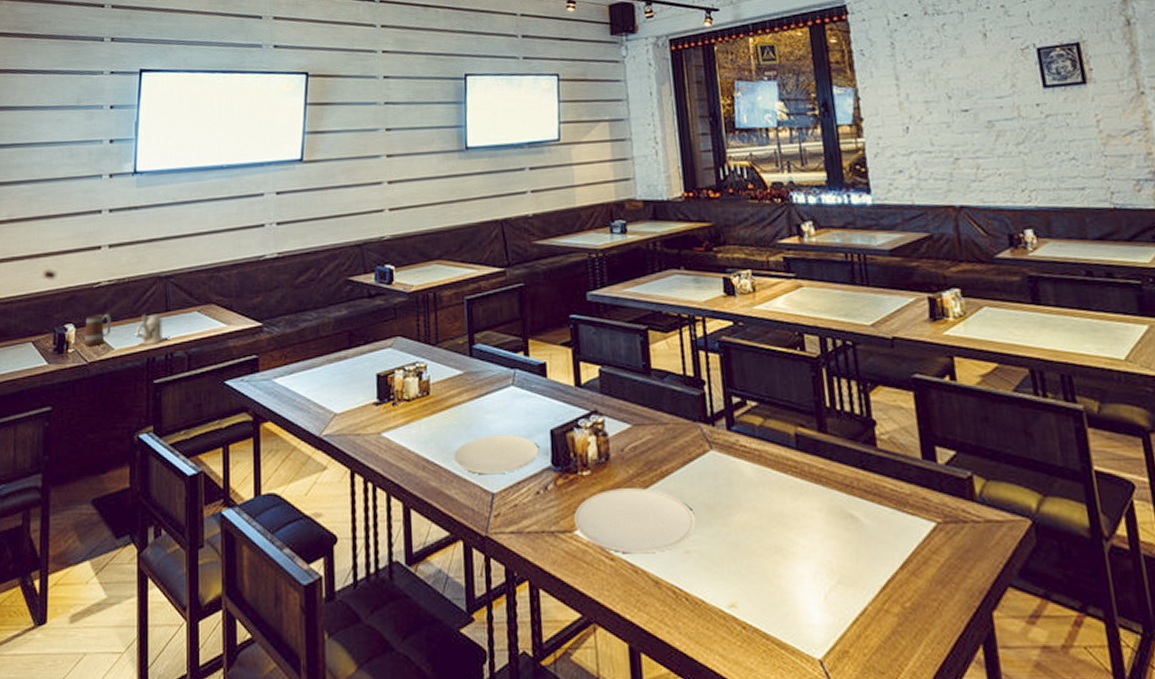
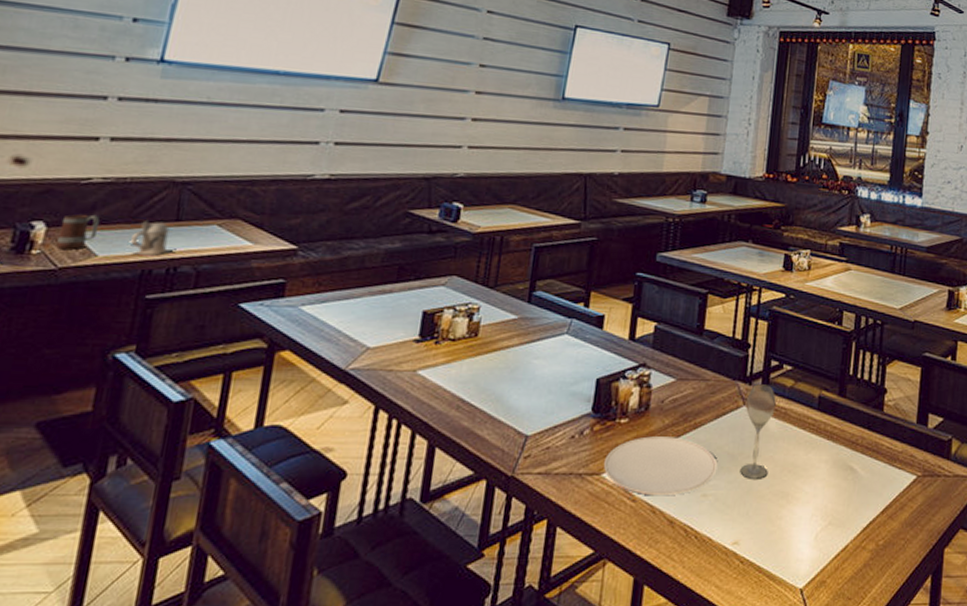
plate: present [454,434,539,475] -> none [492,379,581,418]
wineglass: none [712,424,752,532] -> present [740,384,776,479]

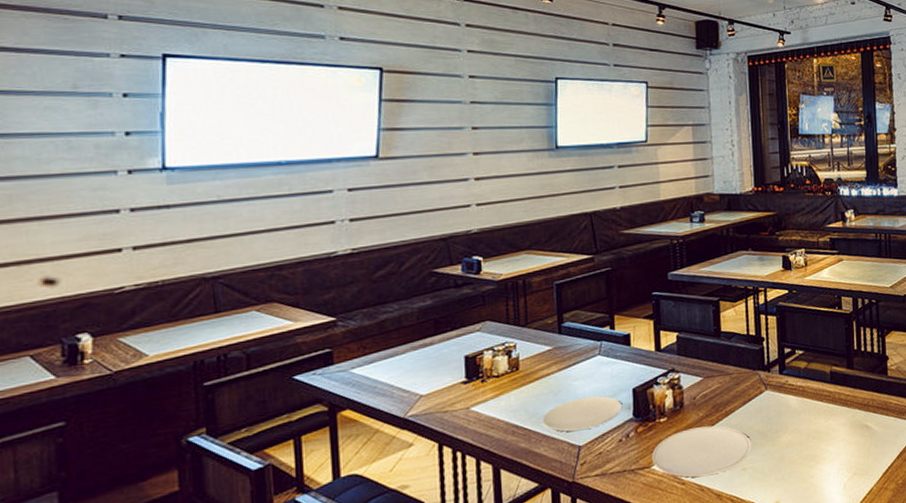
beer mug: present [56,214,101,251] -> none [105,319,143,356]
beer mug: present [130,219,173,257] -> none [177,316,219,350]
plate: none [492,379,581,418] -> present [543,396,622,432]
wineglass: present [740,384,776,479] -> none [767,369,795,450]

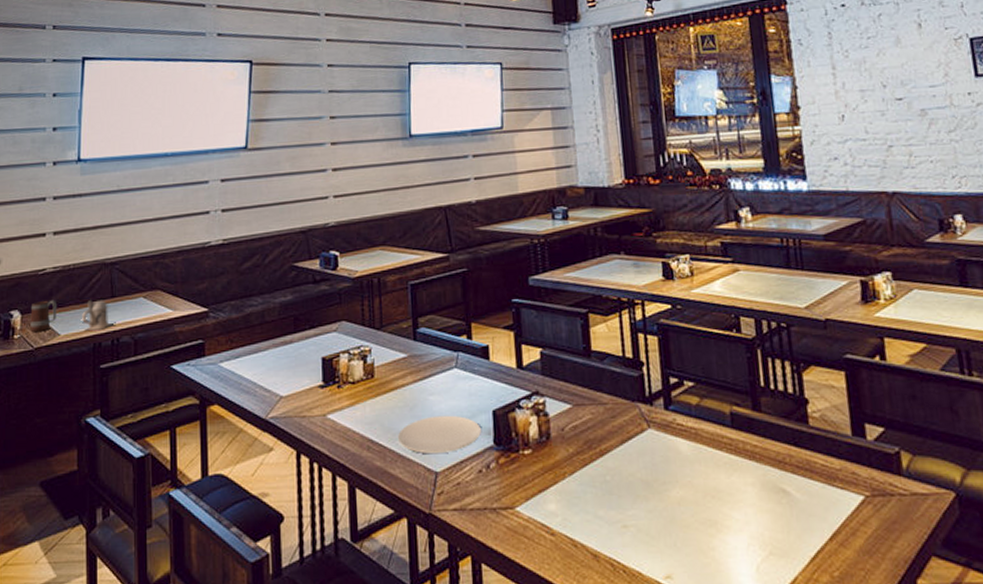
beer mug: none [105,319,143,356] -> present [30,299,58,333]
beer mug: none [177,316,219,350] -> present [82,299,113,332]
plate: present [651,425,751,478] -> none [515,466,633,529]

